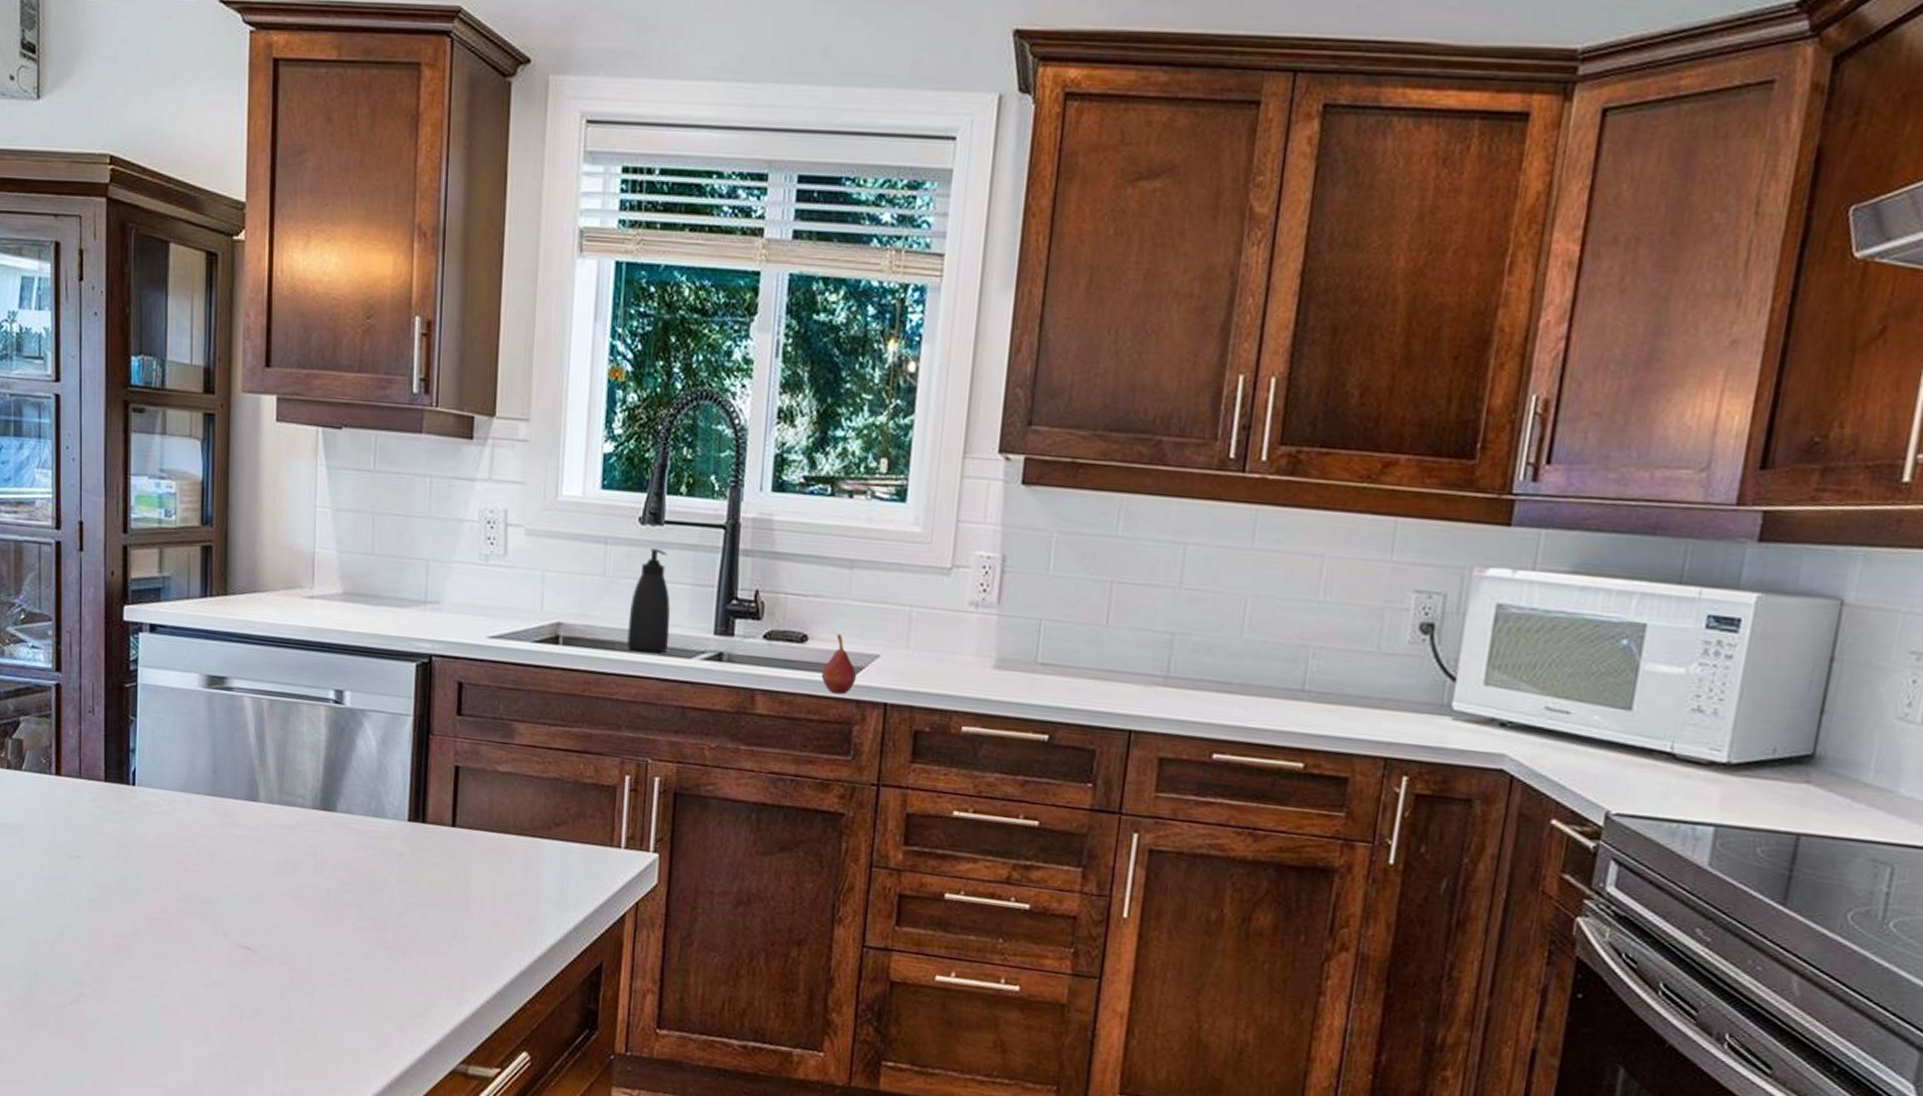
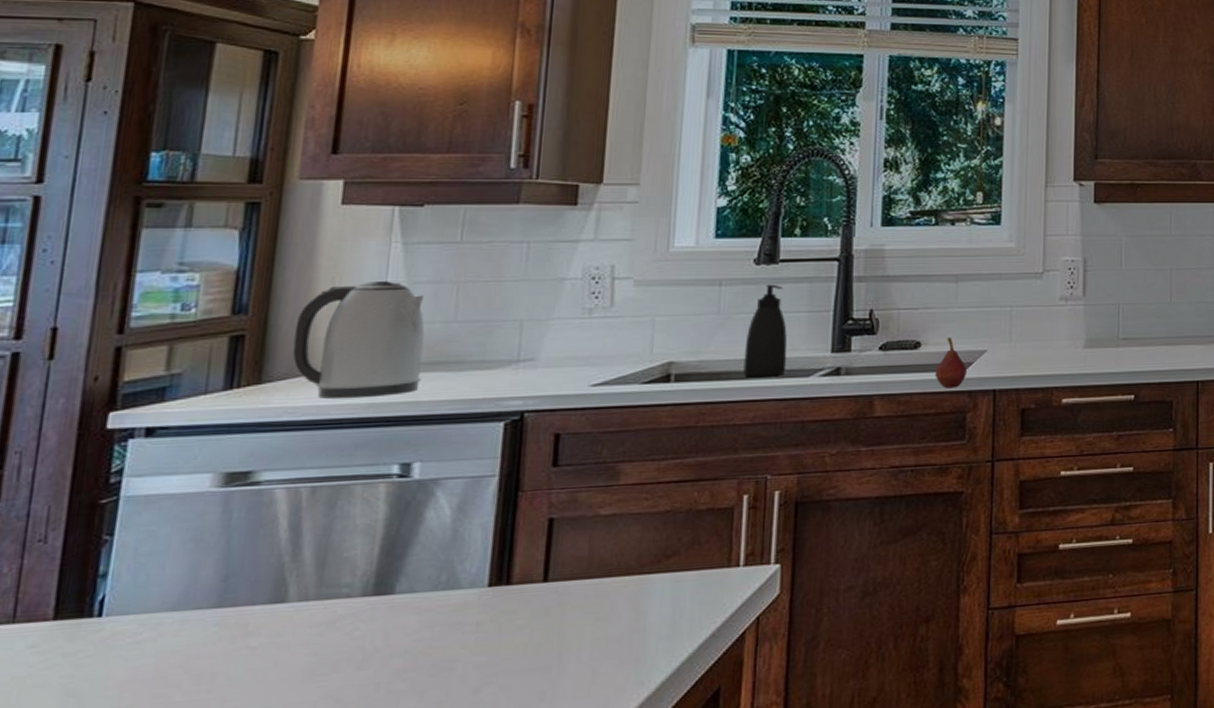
kettle: none [248,504,348,623] -> present [292,281,425,400]

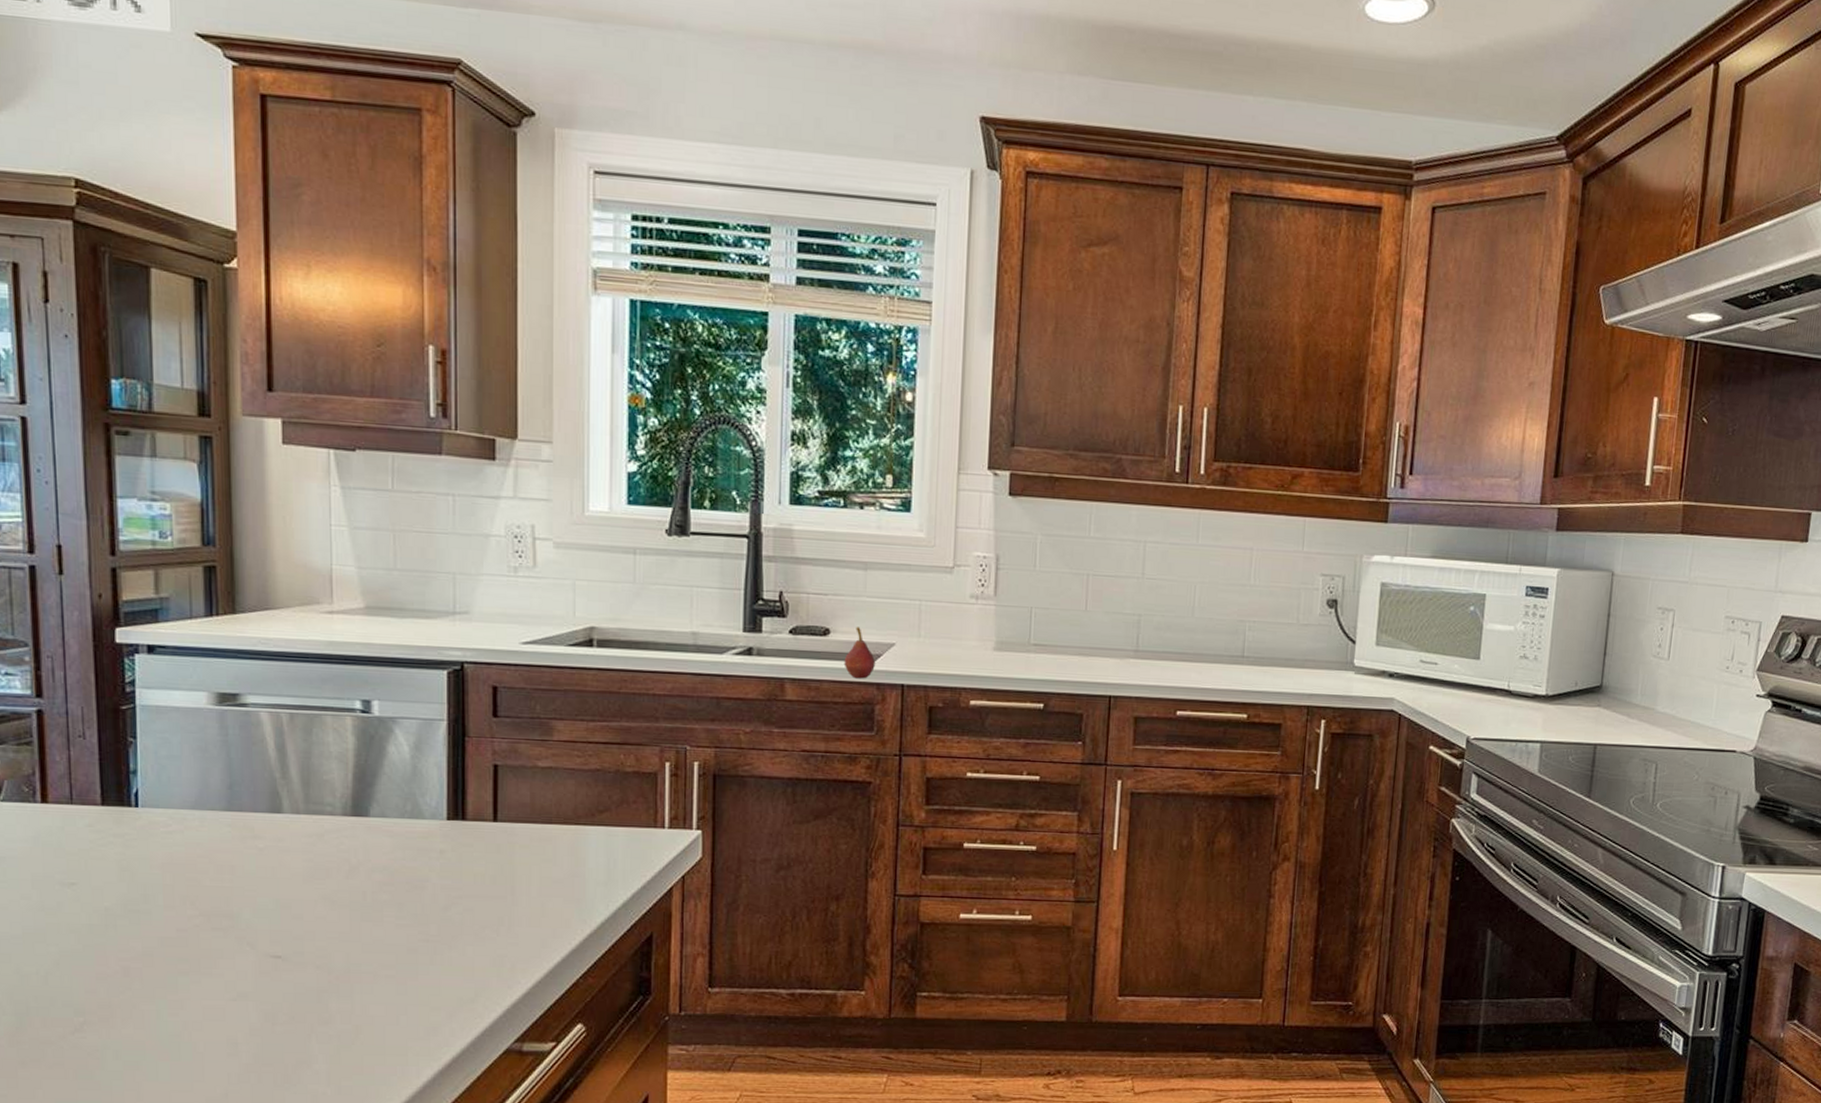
kettle: present [292,281,425,400] -> none [257,523,370,636]
soap dispenser: present [743,284,788,377] -> none [660,556,701,650]

